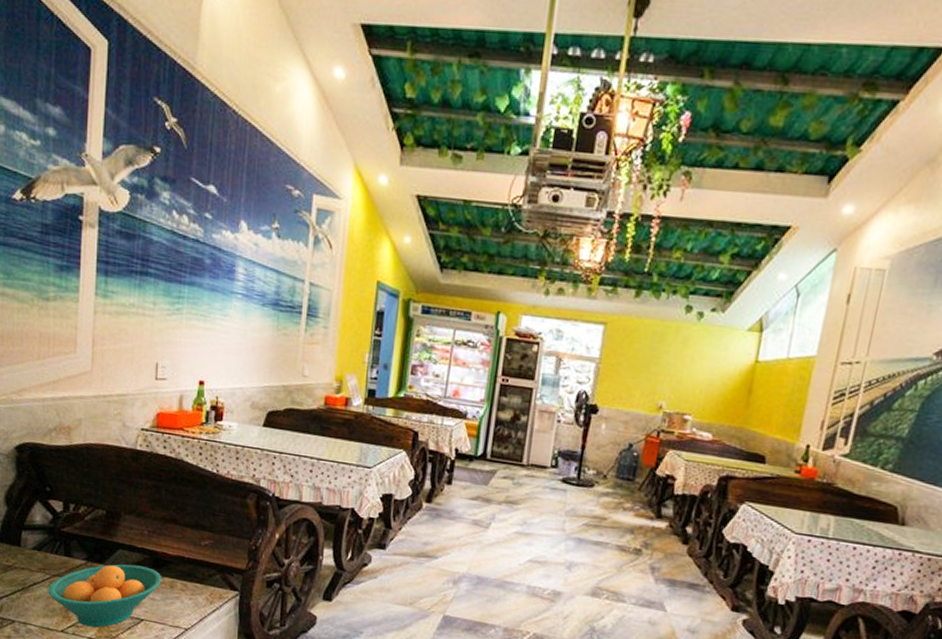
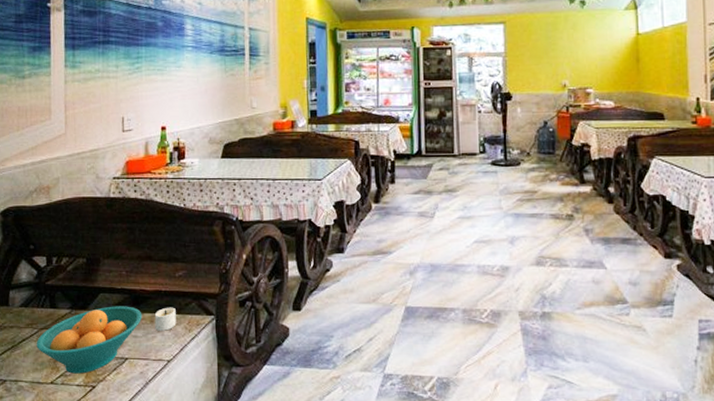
candle: none [175,575,198,599] -> present [154,307,176,331]

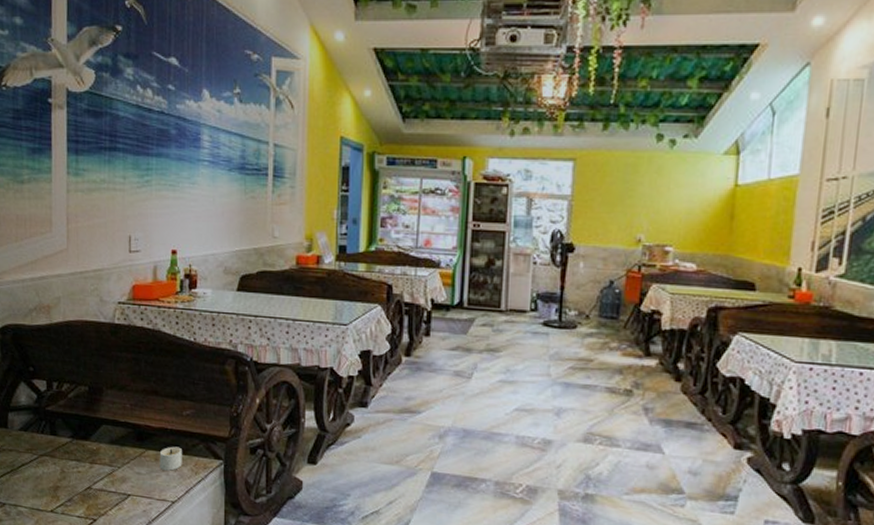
fruit bowl: present [36,306,142,374] -> none [36,439,147,506]

